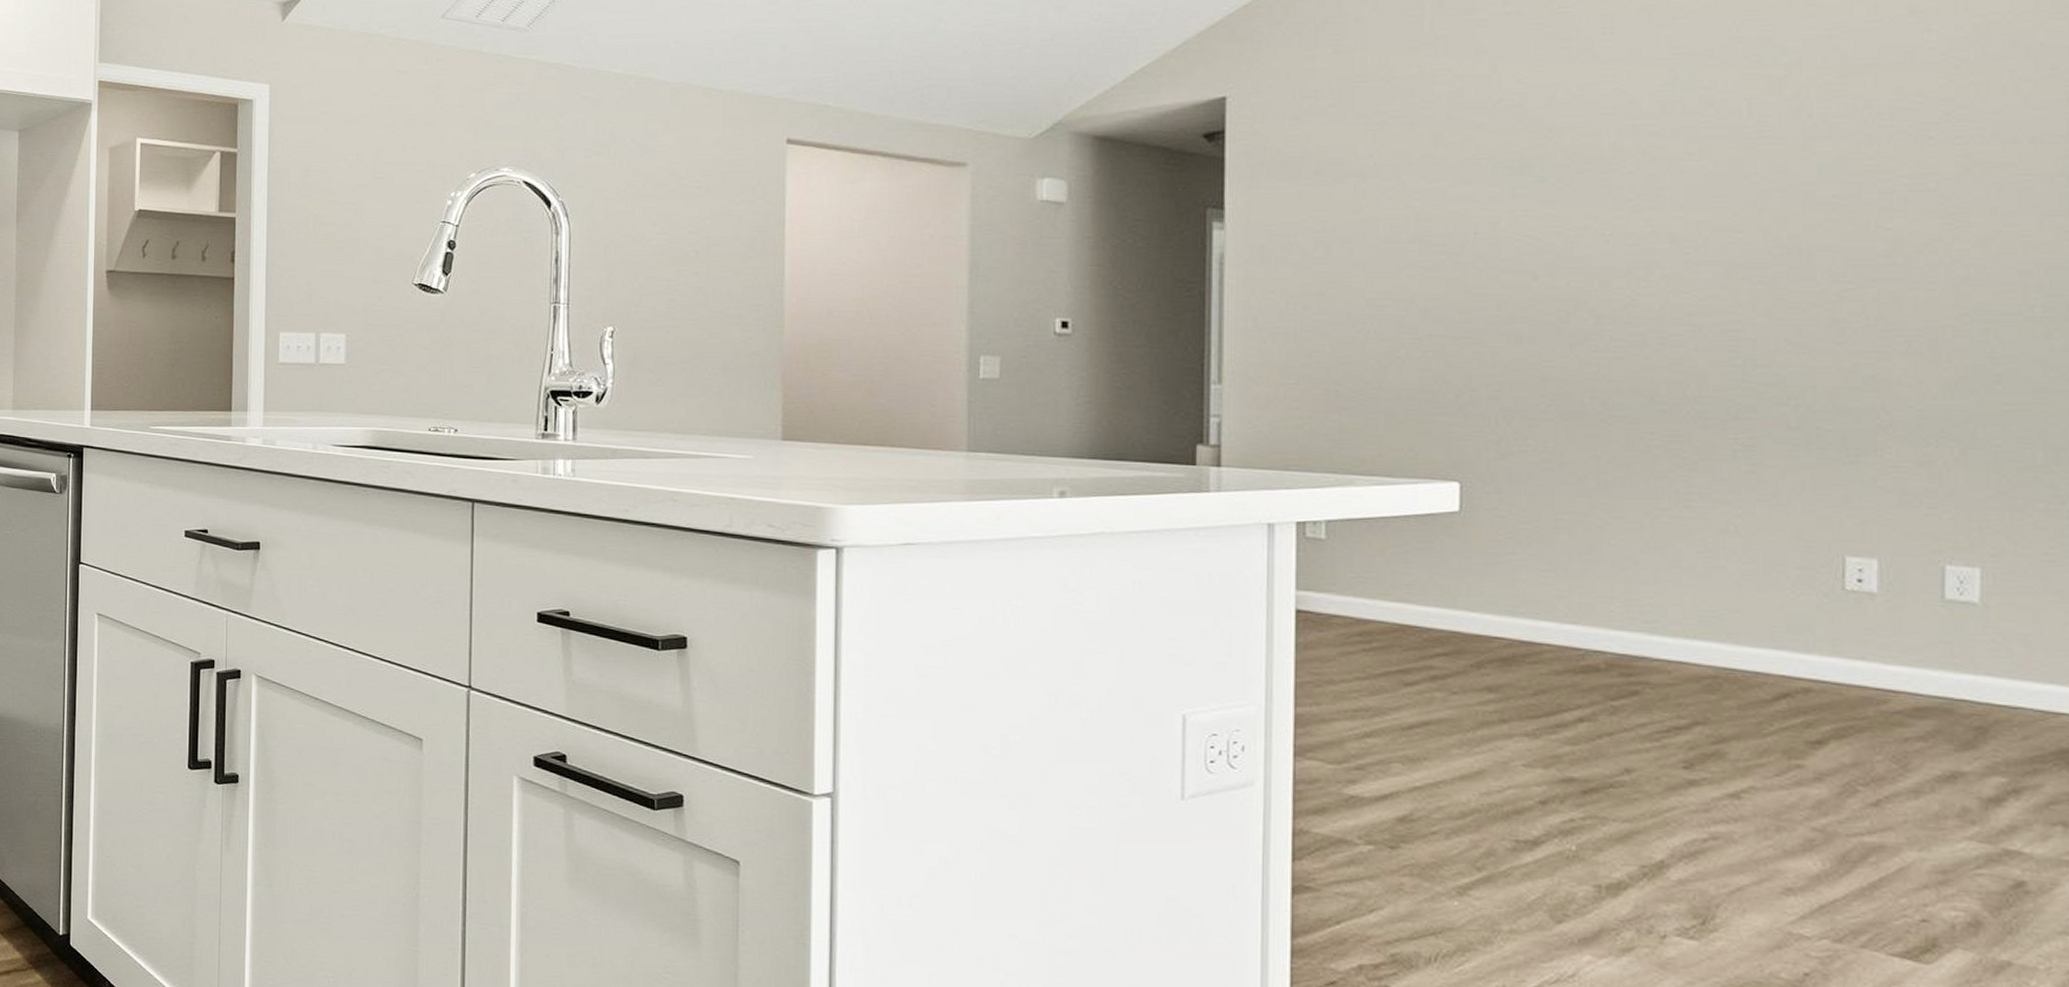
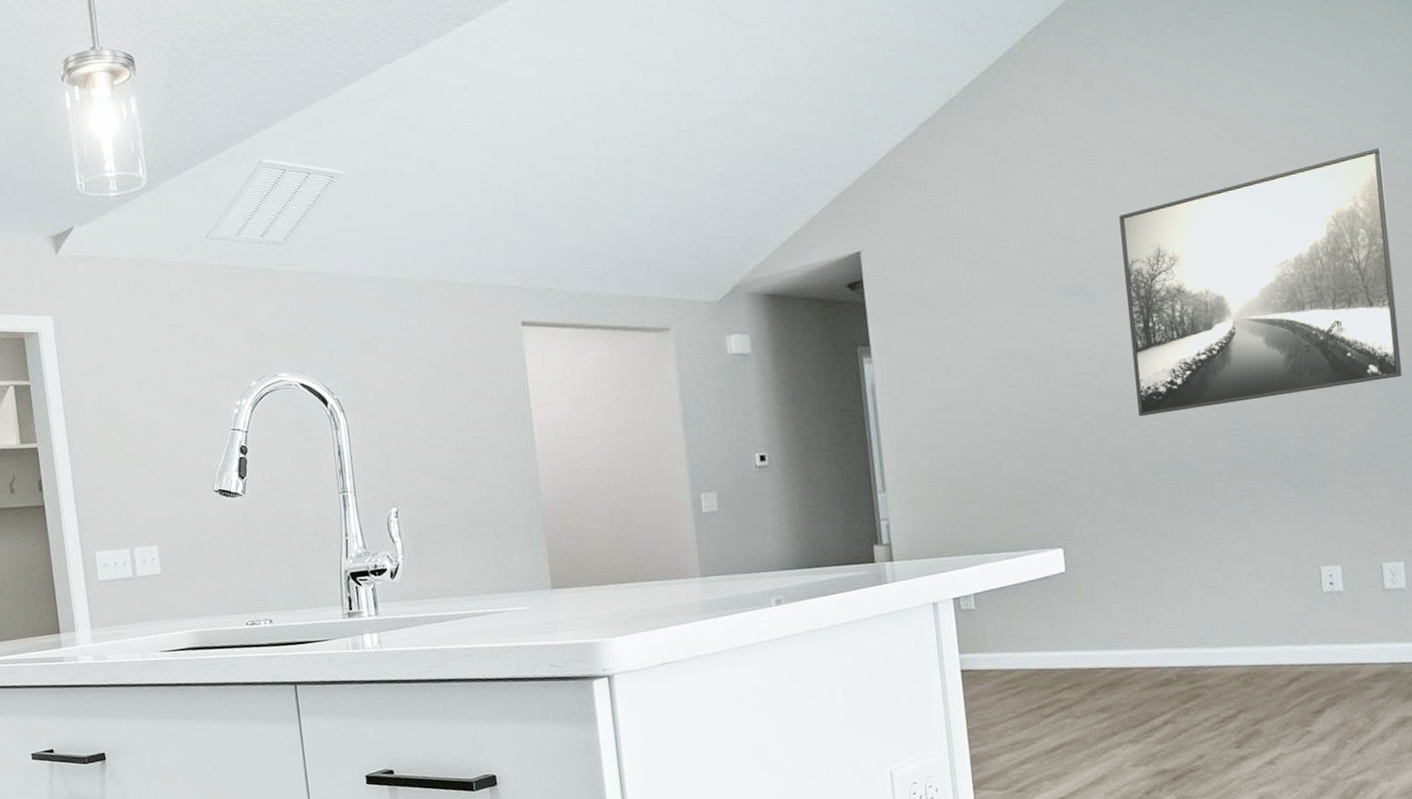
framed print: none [1592,26,2014,335] -> present [1119,147,1402,417]

